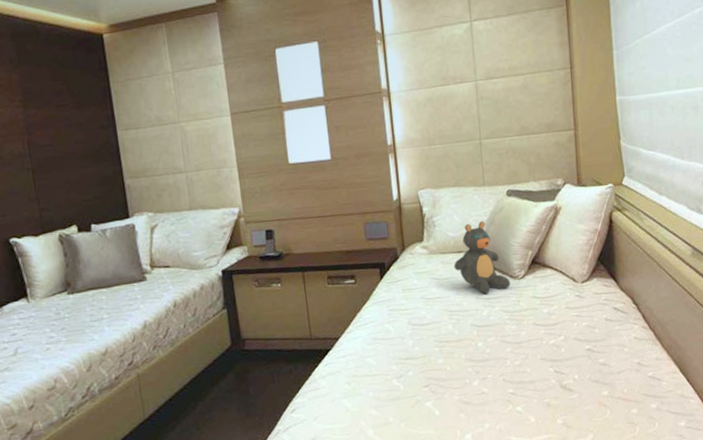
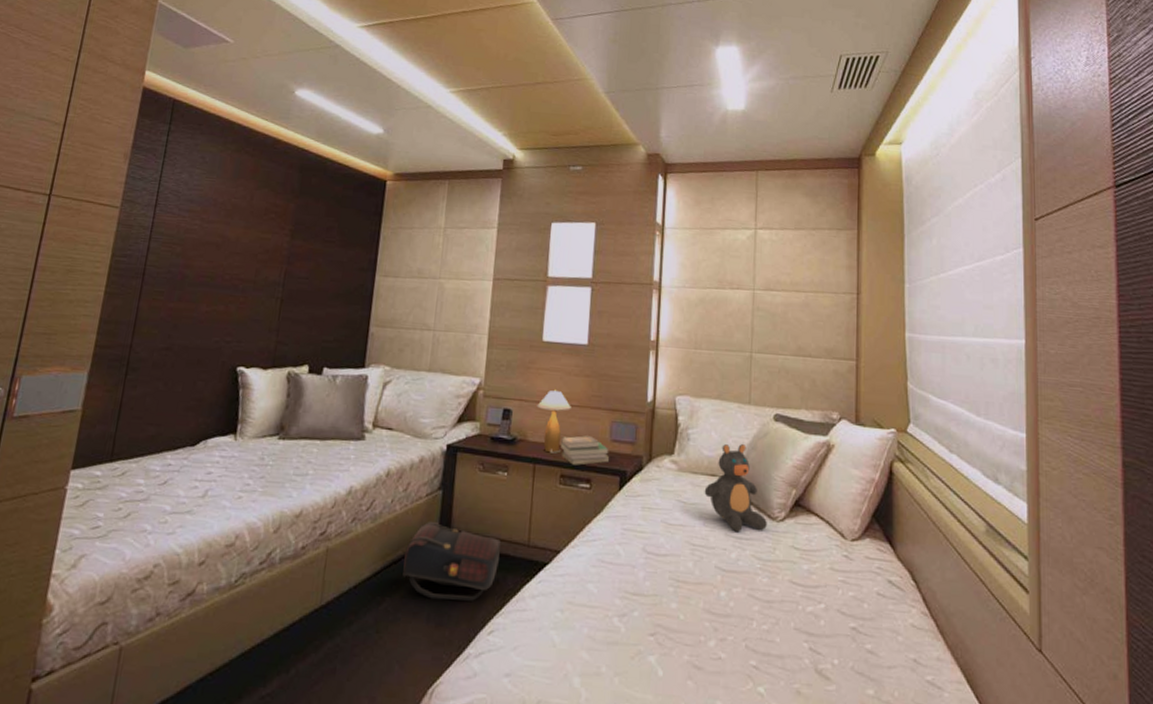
satchel: none [206,335,289,396] -> present [403,521,502,601]
table lamp: none [295,202,326,261] -> present [537,387,571,454]
books: none [323,239,369,267] -> present [561,435,610,466]

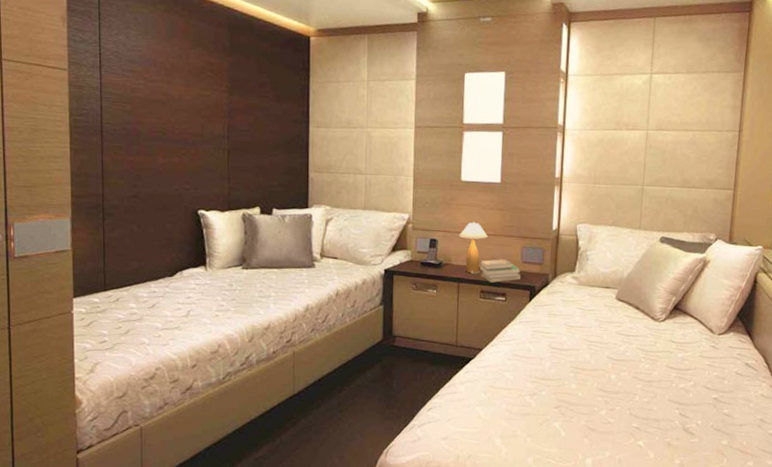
satchel: present [403,521,502,601] -> none [357,329,435,388]
stuffed animal: present [704,444,767,532] -> none [599,262,651,331]

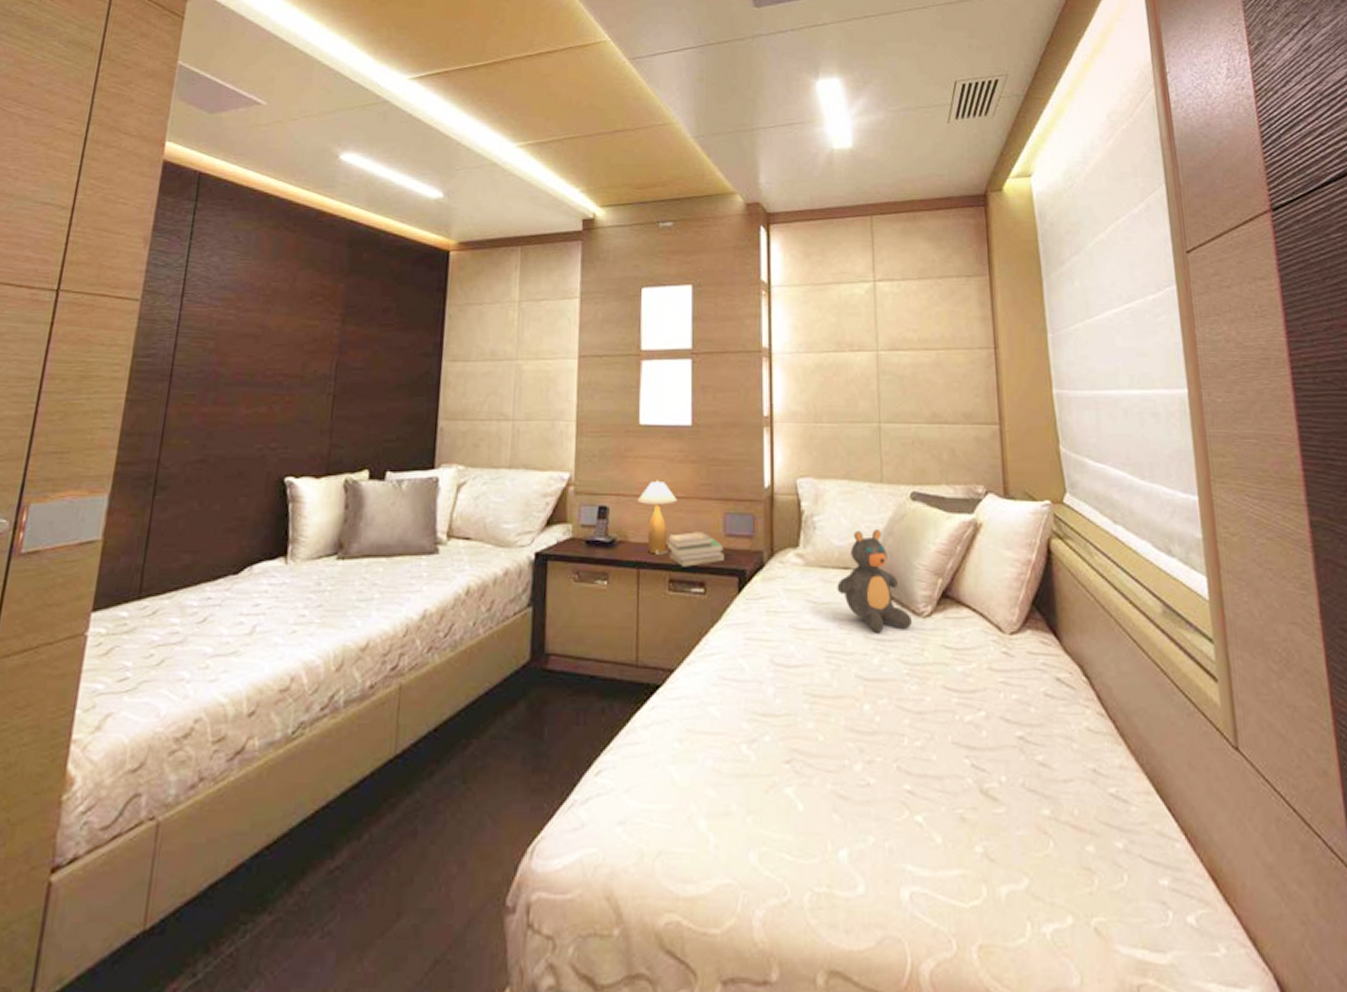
stuffed animal: none [599,262,651,331] -> present [837,530,912,633]

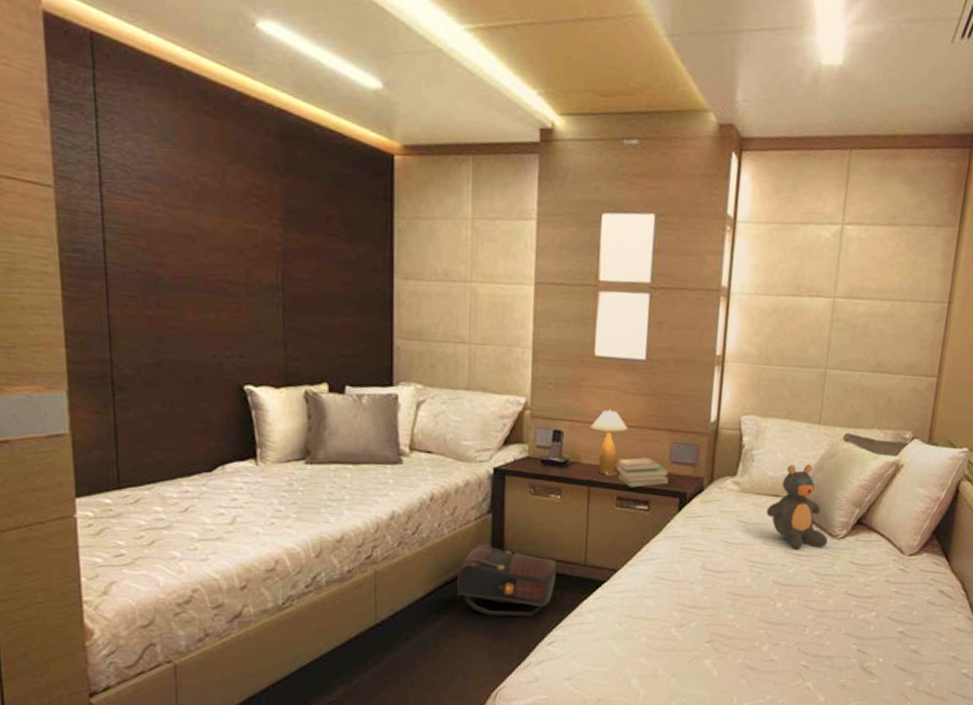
satchel: none [491,644,606,738] -> present [457,543,558,617]

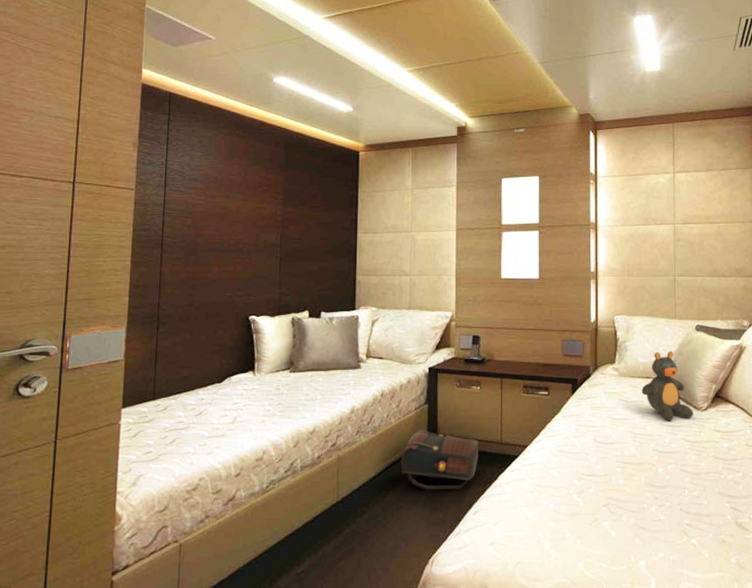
table lamp: present [590,406,628,476] -> none [500,315,528,369]
books: present [617,457,670,488] -> none [522,353,563,377]

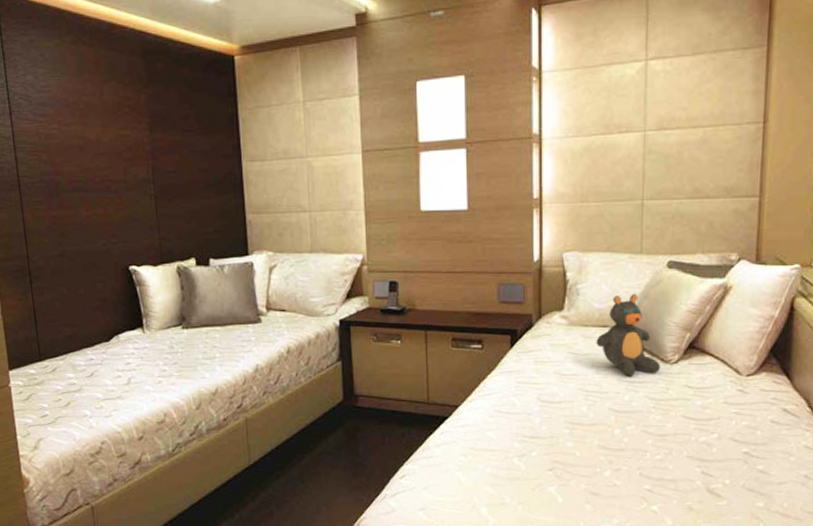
satchel: present [401,429,480,490] -> none [316,389,403,454]

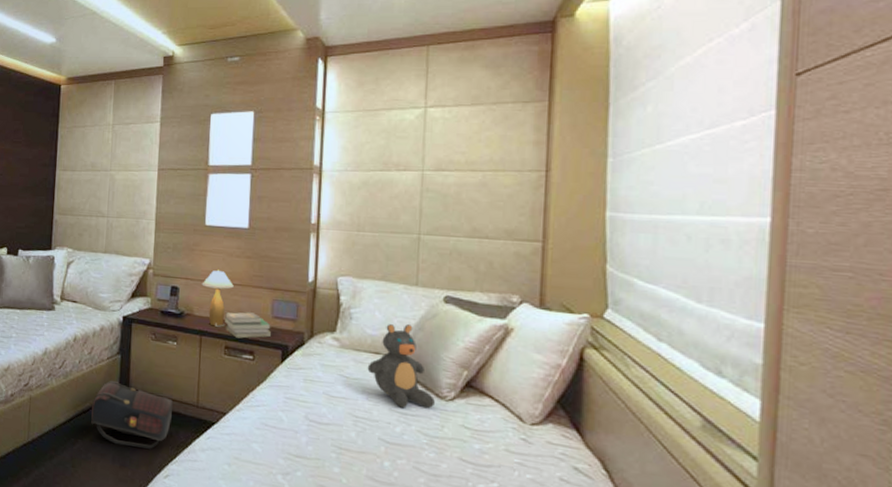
satchel: none [316,389,403,454] -> present [91,380,174,449]
table lamp: none [422,255,456,319] -> present [201,267,234,327]
books: none [450,300,500,328] -> present [225,312,272,339]

